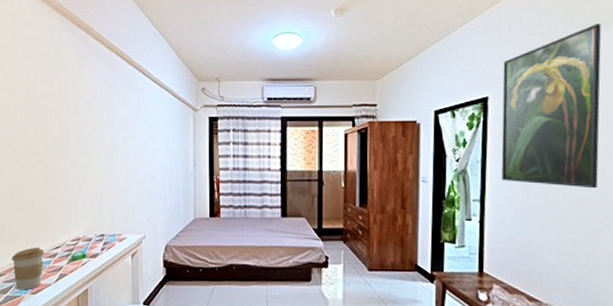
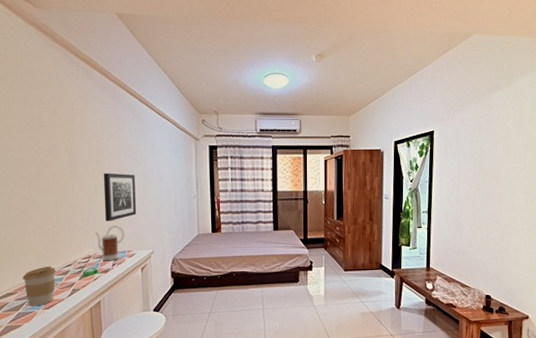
kettle: none [85,206,115,245] -> present [95,226,124,261]
wall art: none [95,147,129,201] -> present [103,173,137,221]
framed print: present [501,24,602,189] -> none [443,76,513,201]

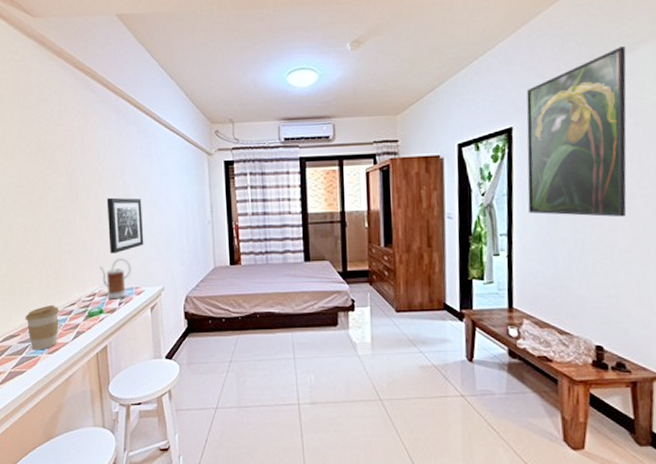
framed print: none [443,76,513,201] -> present [526,46,627,217]

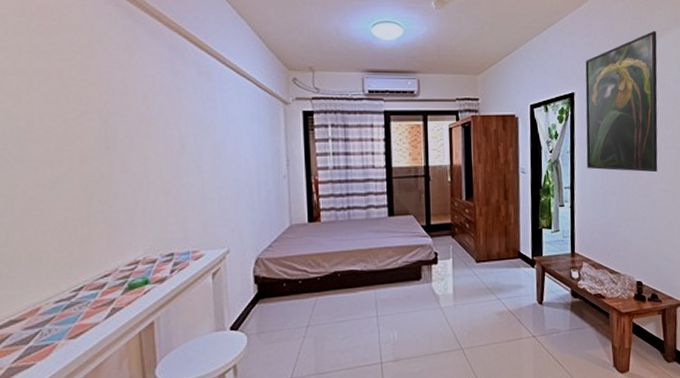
coffee cup: present [25,304,59,350] -> none [34,277,86,337]
kettle: present [100,258,131,300] -> none [145,218,188,267]
wall art: present [106,197,144,253] -> none [156,148,205,213]

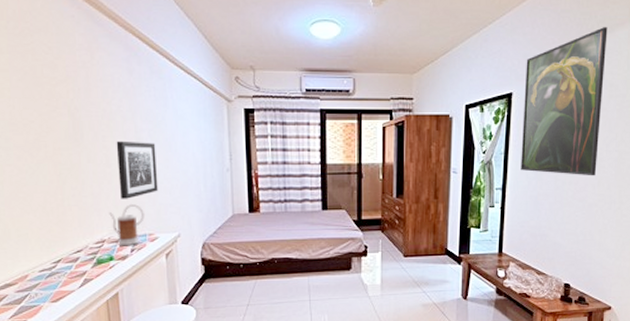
kettle: none [145,218,188,267] -> present [109,204,144,246]
wall art: none [156,148,205,213] -> present [116,141,158,199]

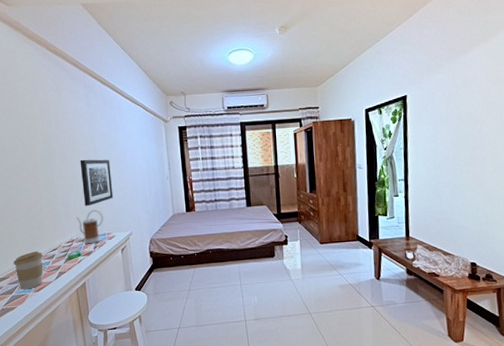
coffee cup: none [23,251,63,299] -> present [13,251,43,290]
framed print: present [521,27,608,176] -> none [417,31,492,164]

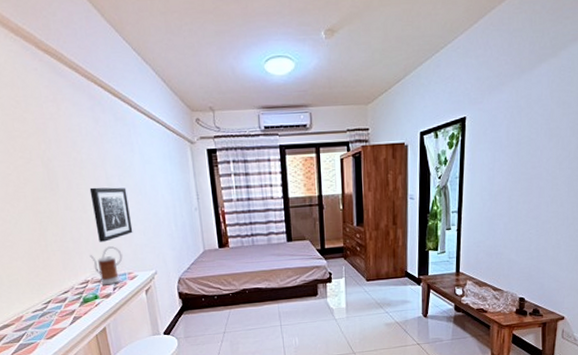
coffee cup: present [13,251,43,290] -> none [17,293,55,337]

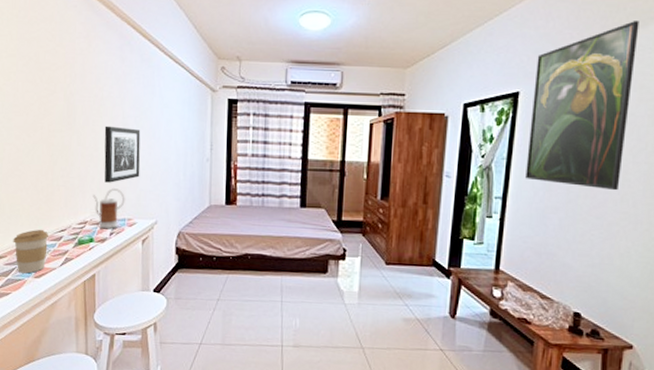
coffee cup: none [17,293,55,337] -> present [13,229,48,274]
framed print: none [475,44,561,195] -> present [525,21,639,191]

